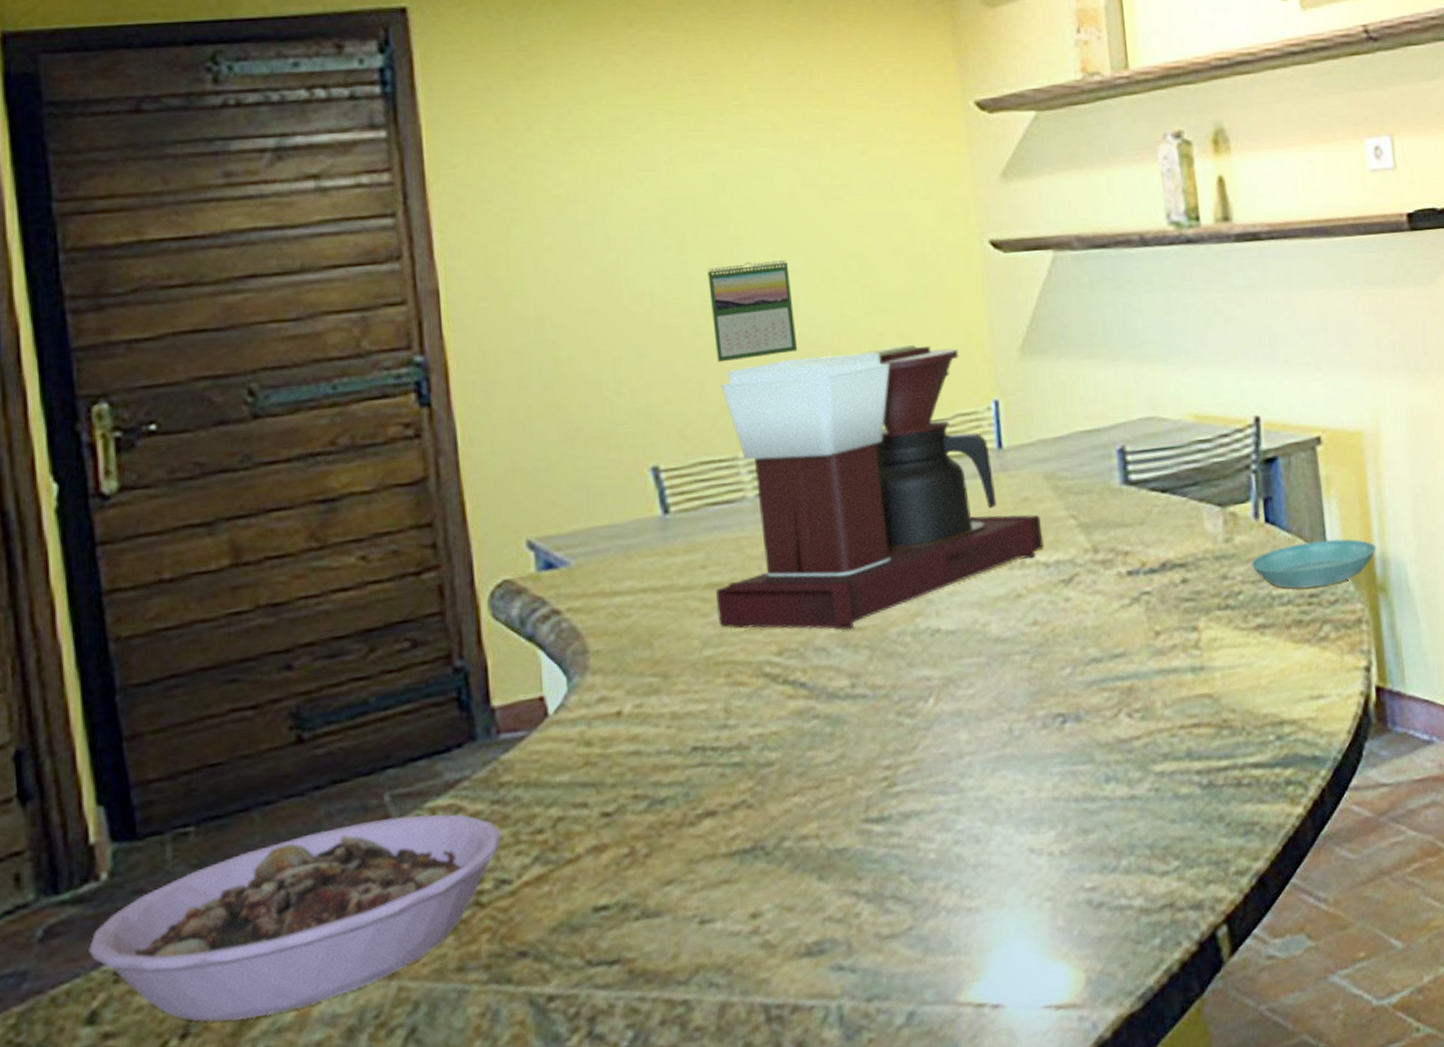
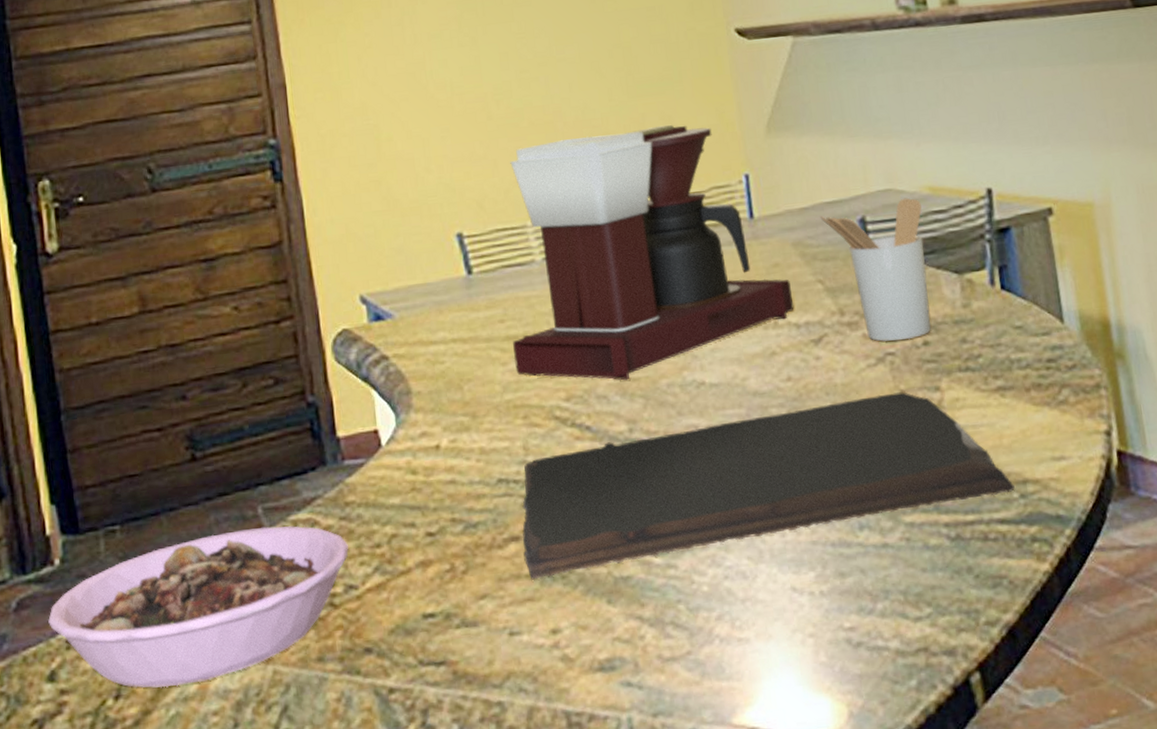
calendar: present [707,260,798,363] -> none [496,51,574,143]
cutting board: none [719,633,1271,860] -> present [522,392,1015,580]
utensil holder: none [1076,426,1191,580] -> present [820,197,931,342]
saucer: present [1251,539,1377,589] -> none [989,306,1112,354]

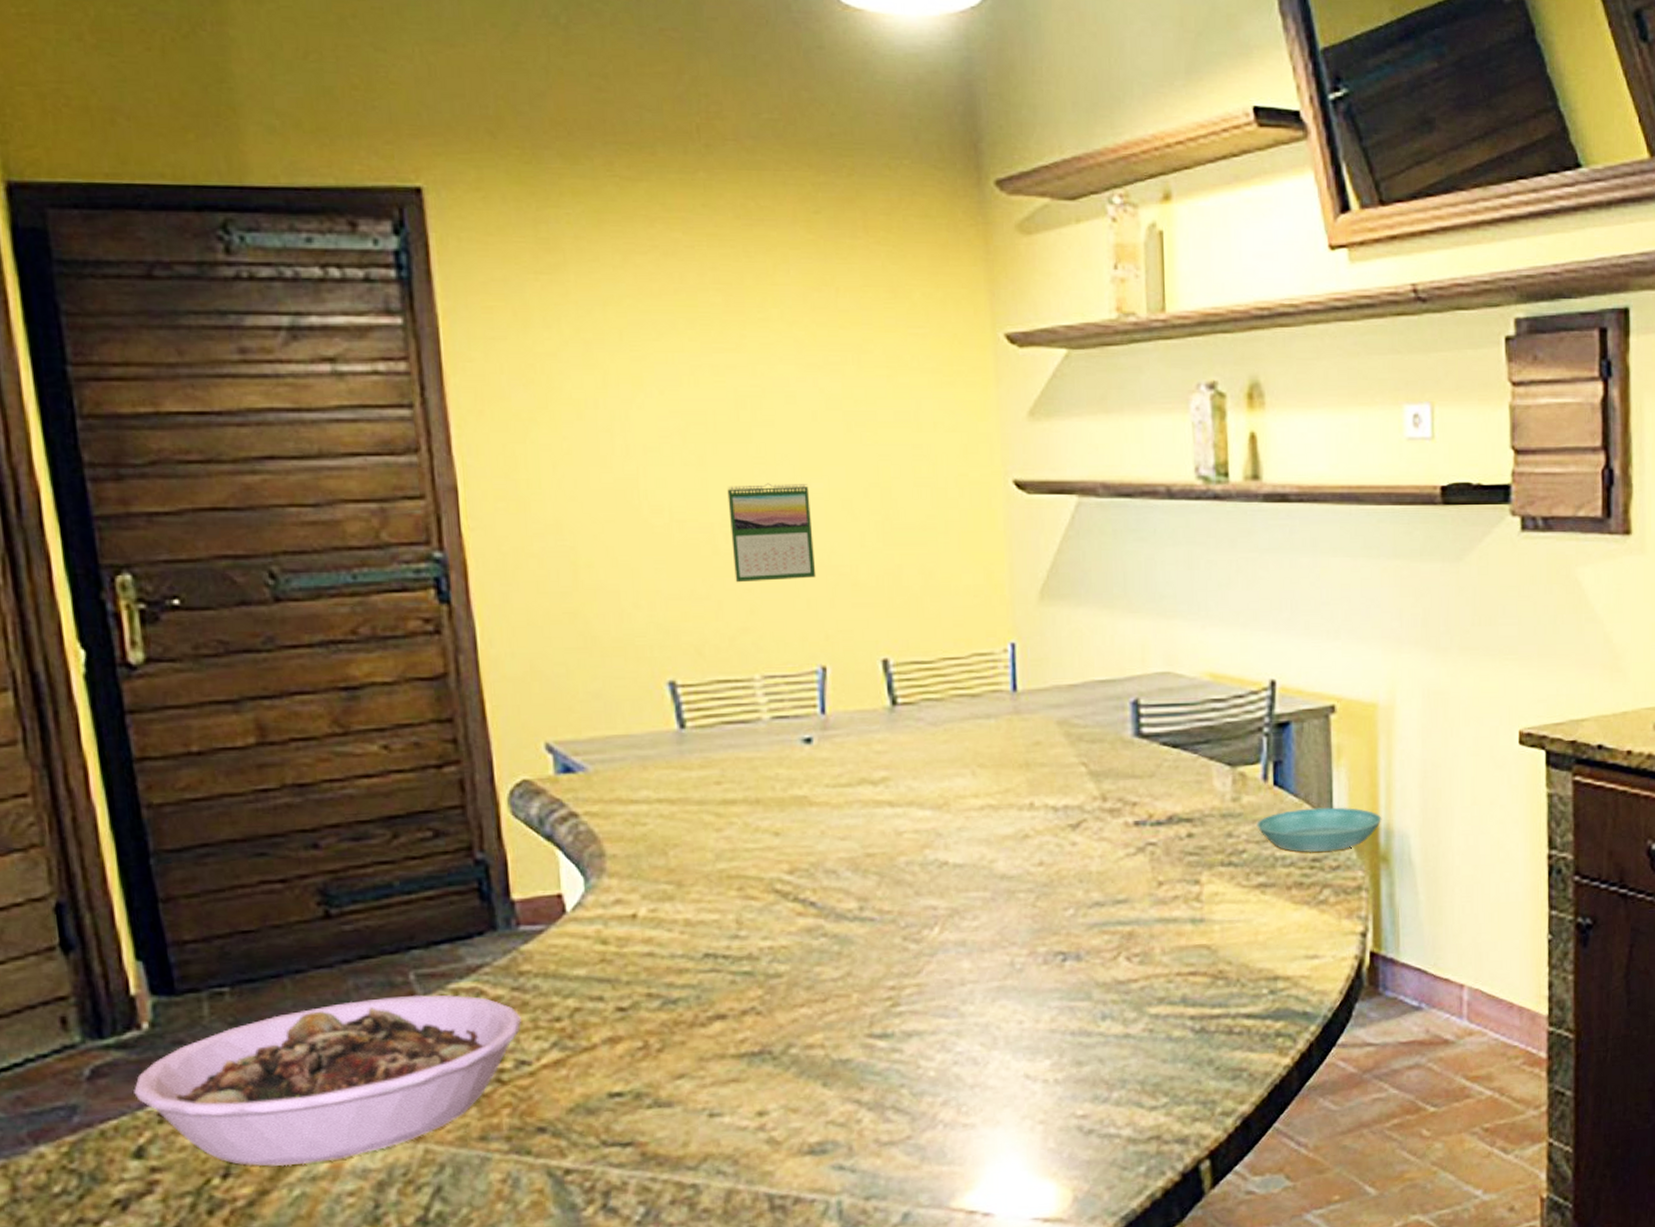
calendar: none [496,51,574,143] -> present [727,483,817,583]
coffee maker: present [510,125,794,381] -> none [729,580,1053,856]
cutting board: present [522,392,1015,580] -> none [729,883,1265,1061]
utensil holder: present [820,197,931,342] -> none [1090,682,1200,831]
saucer: none [989,306,1112,354] -> present [1256,807,1382,853]

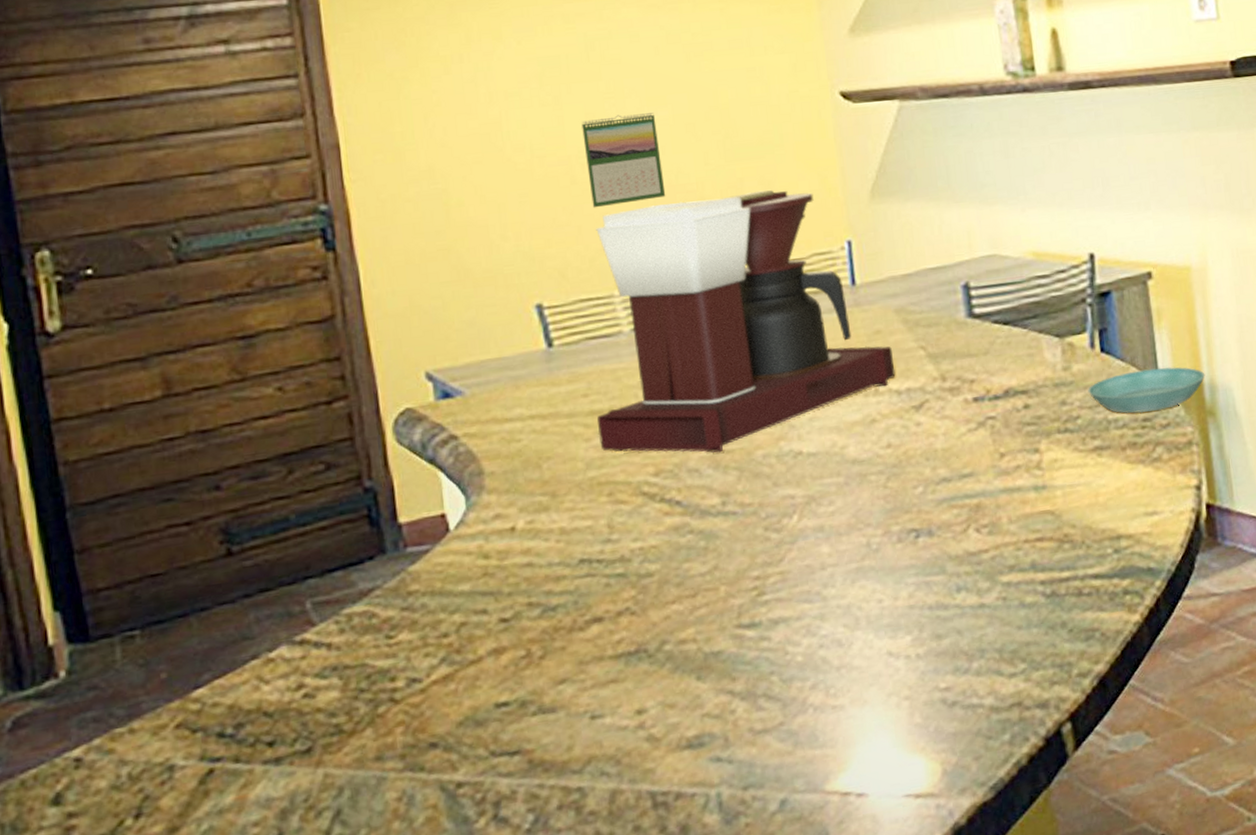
bowl: present [134,994,522,1166] -> none [52,619,412,804]
coffee maker: none [729,580,1053,856] -> present [596,190,896,454]

